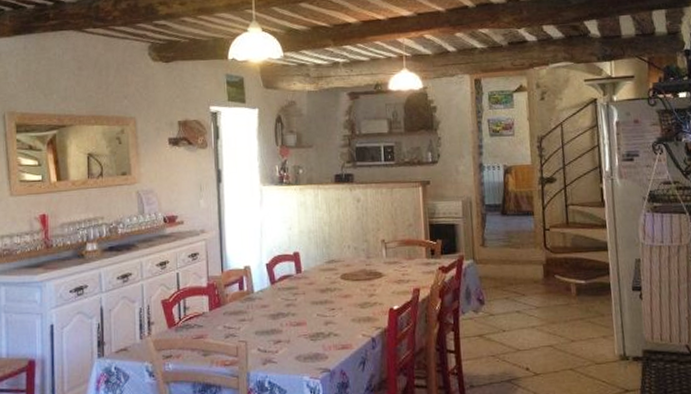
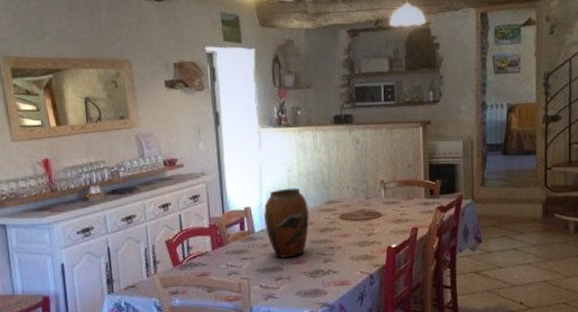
vase: none [264,246,310,320] -> present [264,187,309,258]

